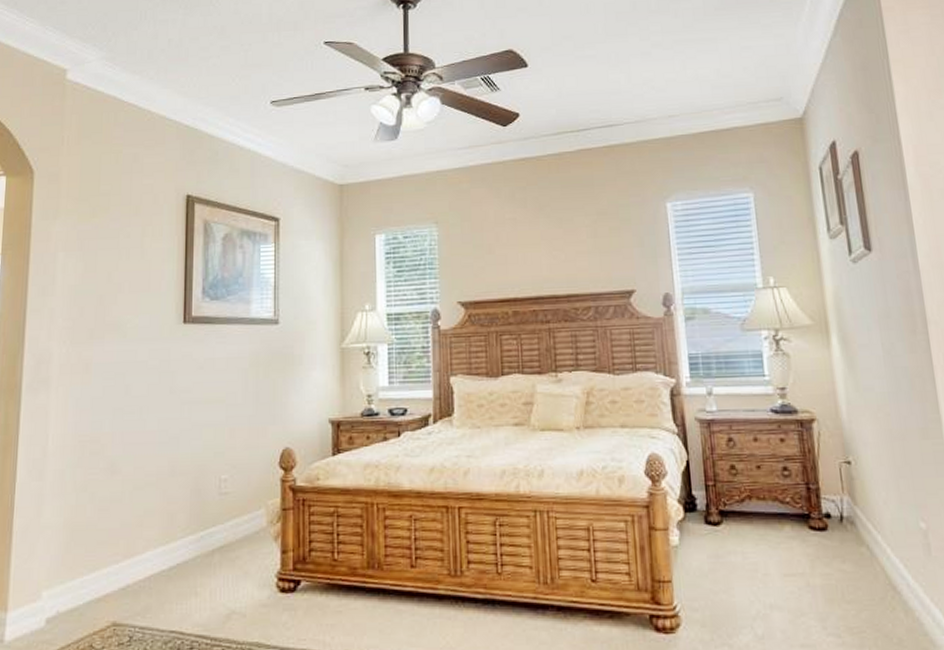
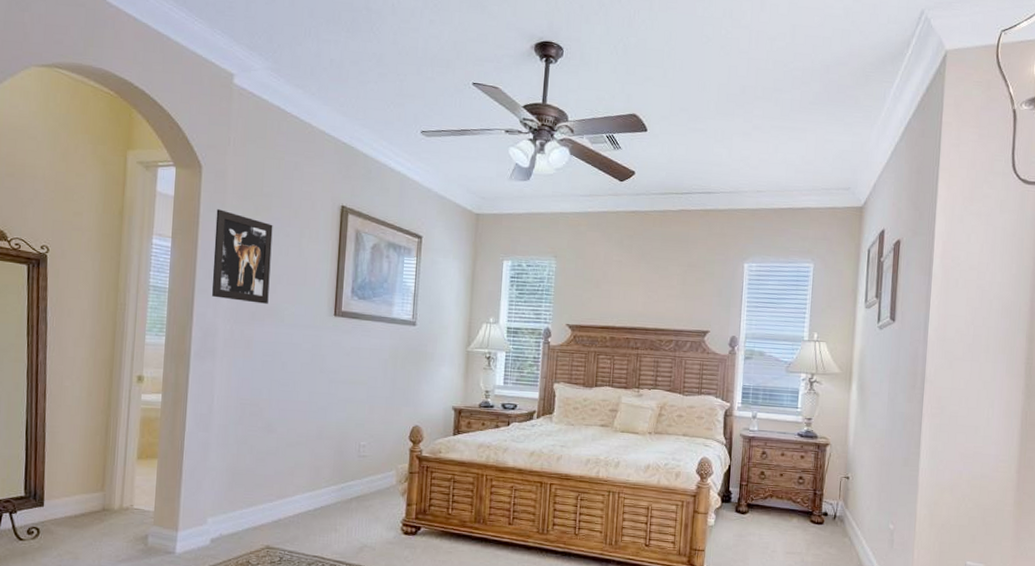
wall art: none [45,216,112,319] -> present [212,209,273,304]

